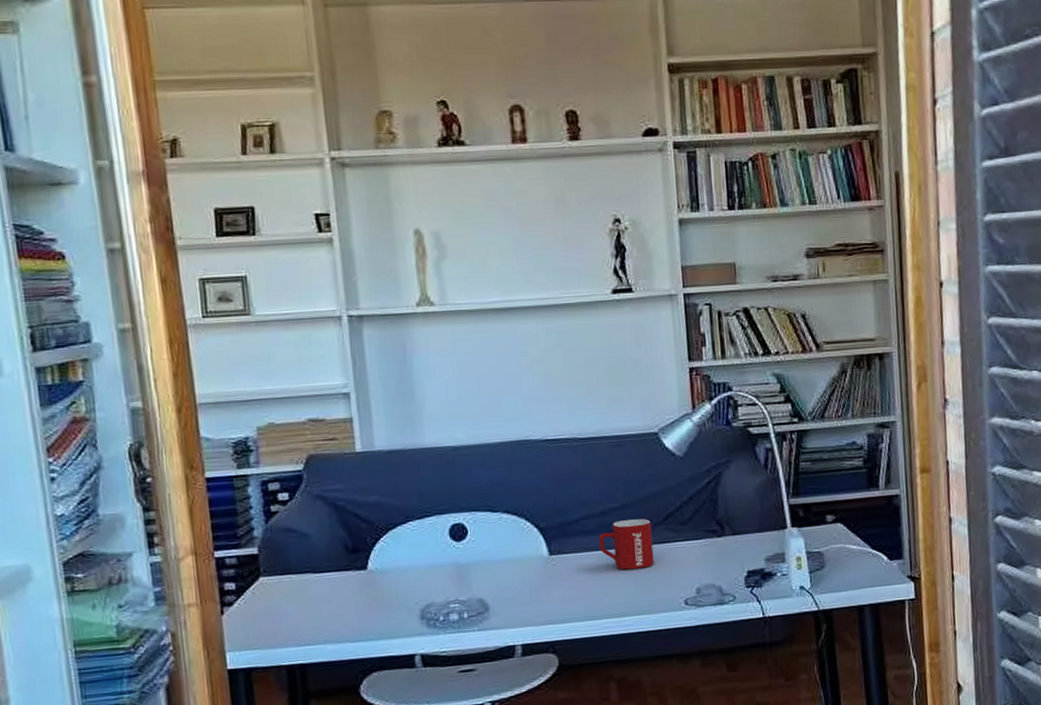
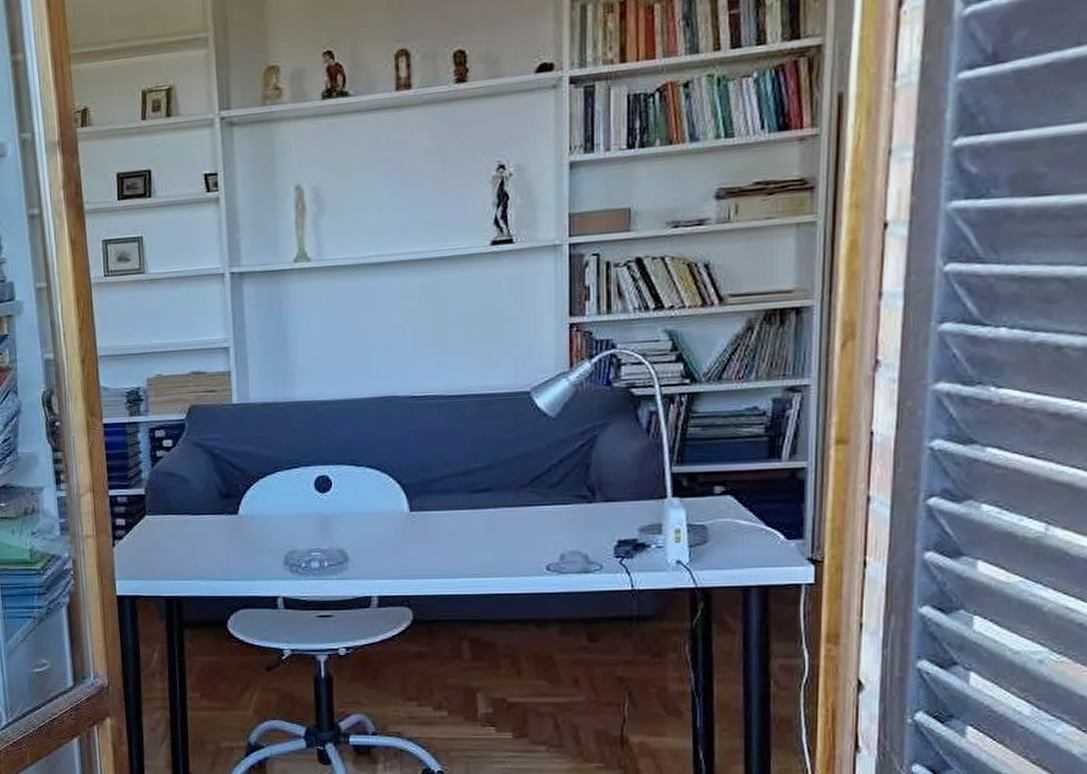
mug: present [598,518,654,570] -> none [460,480,517,531]

